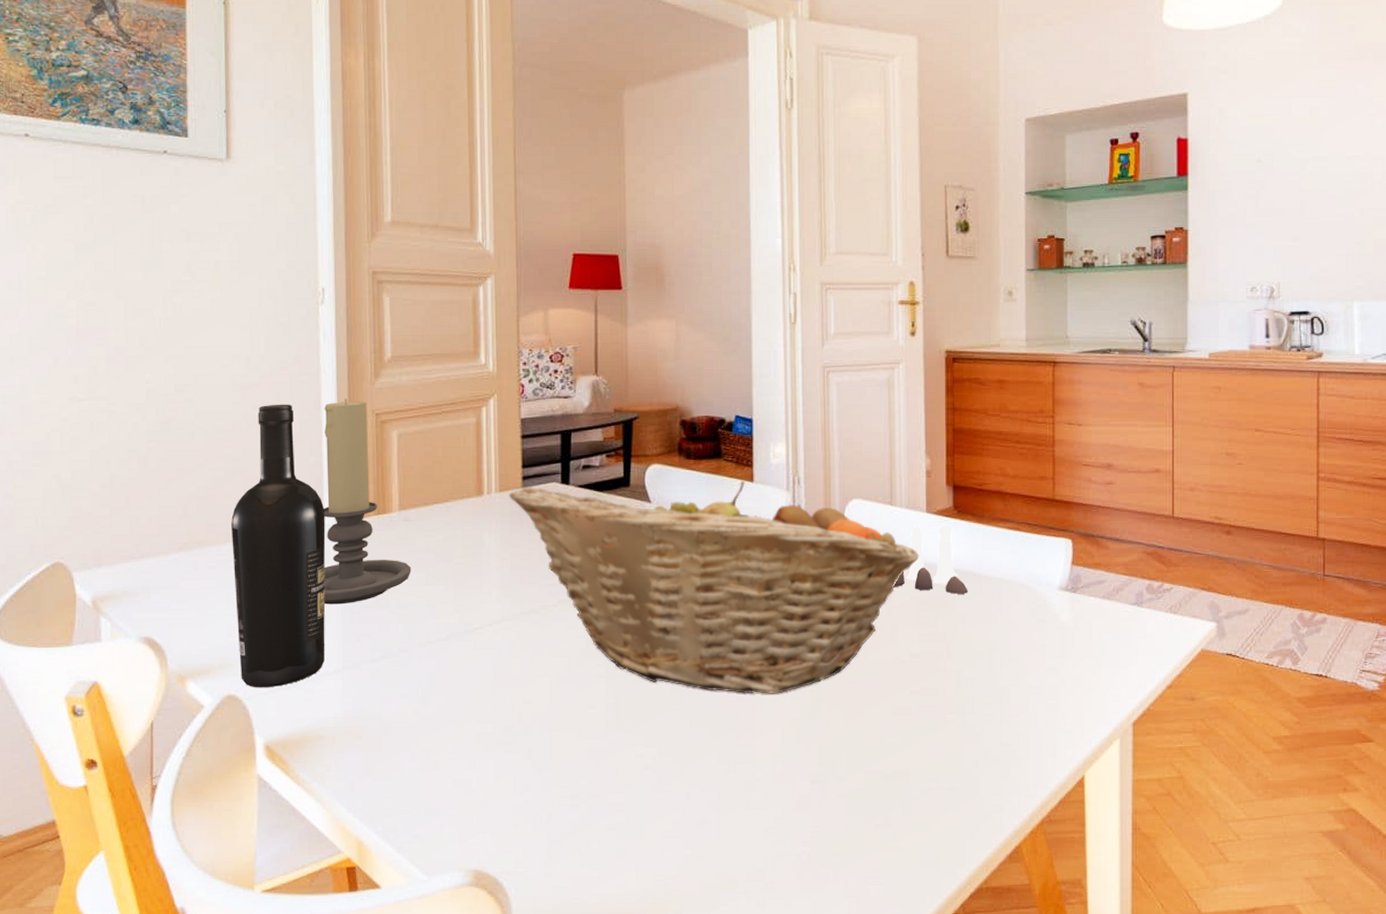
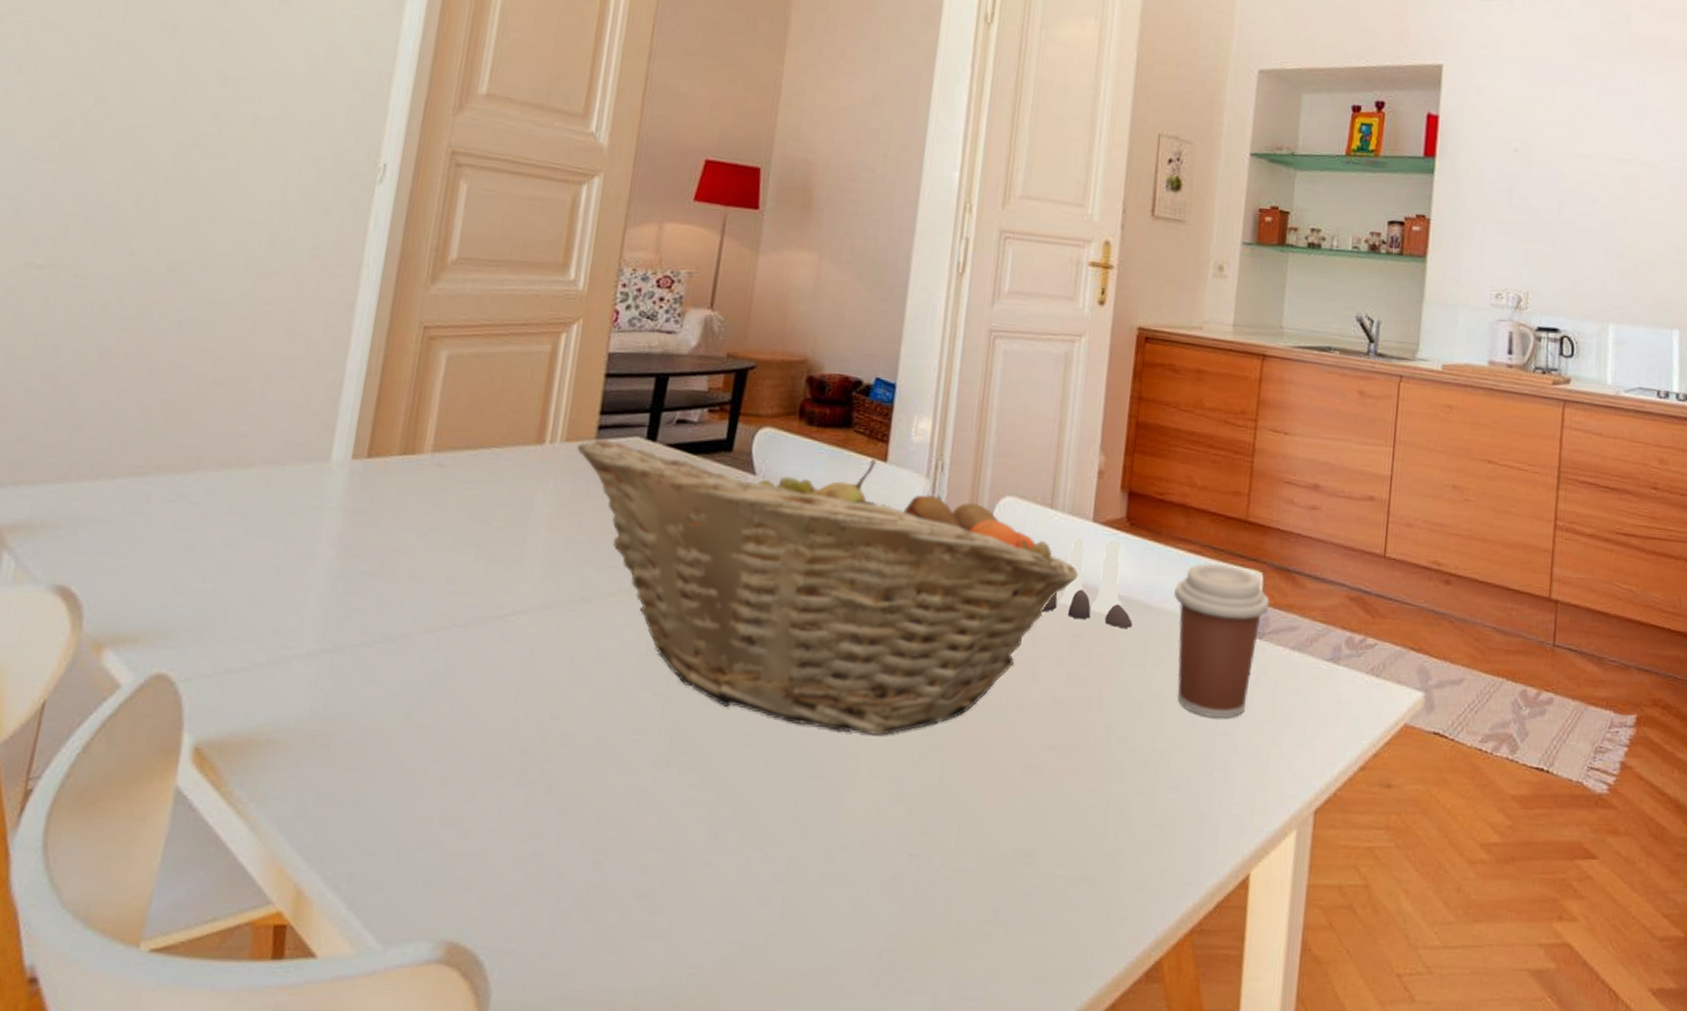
wine bottle: present [231,404,326,688] -> none [179,300,335,669]
candle holder: present [323,398,411,605] -> none [310,303,435,567]
coffee cup: none [1000,536,1080,658] -> present [1174,562,1270,720]

